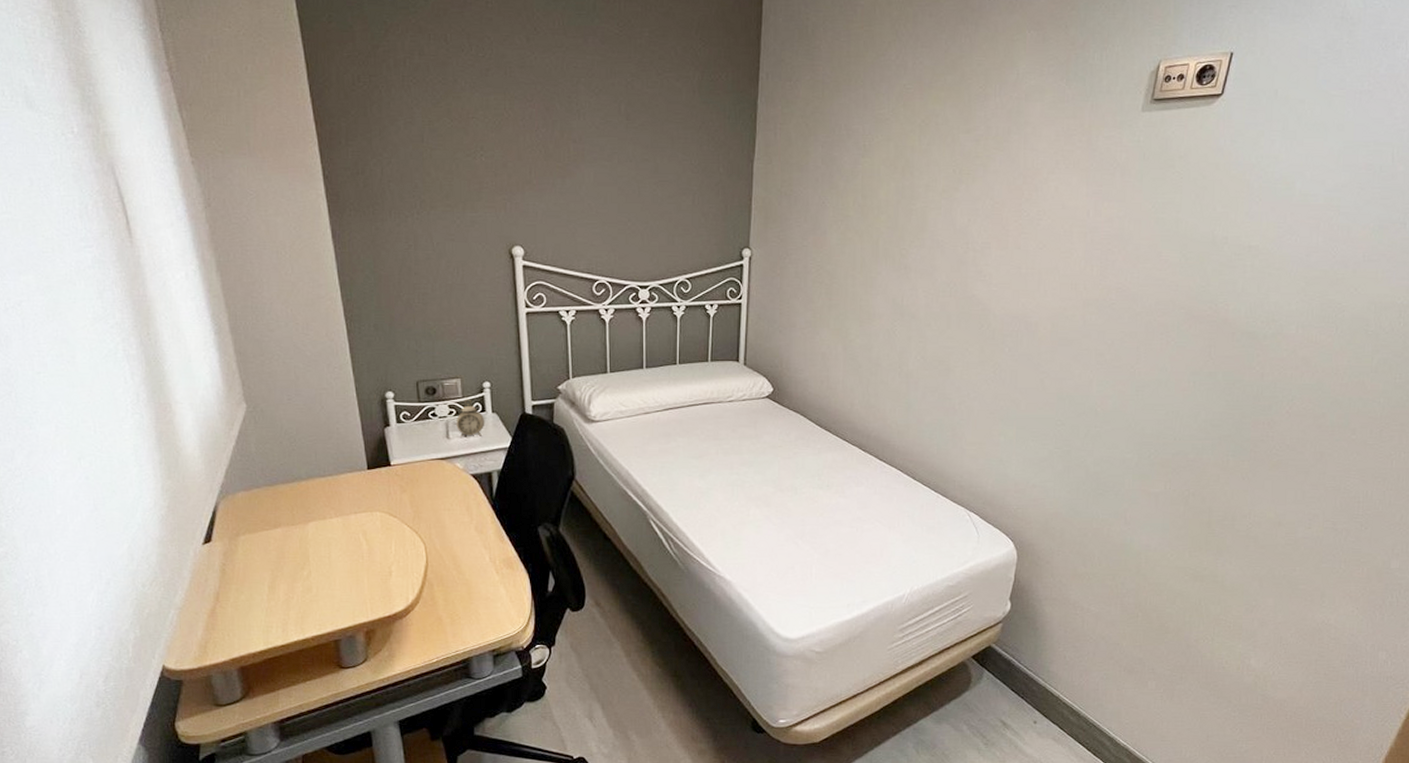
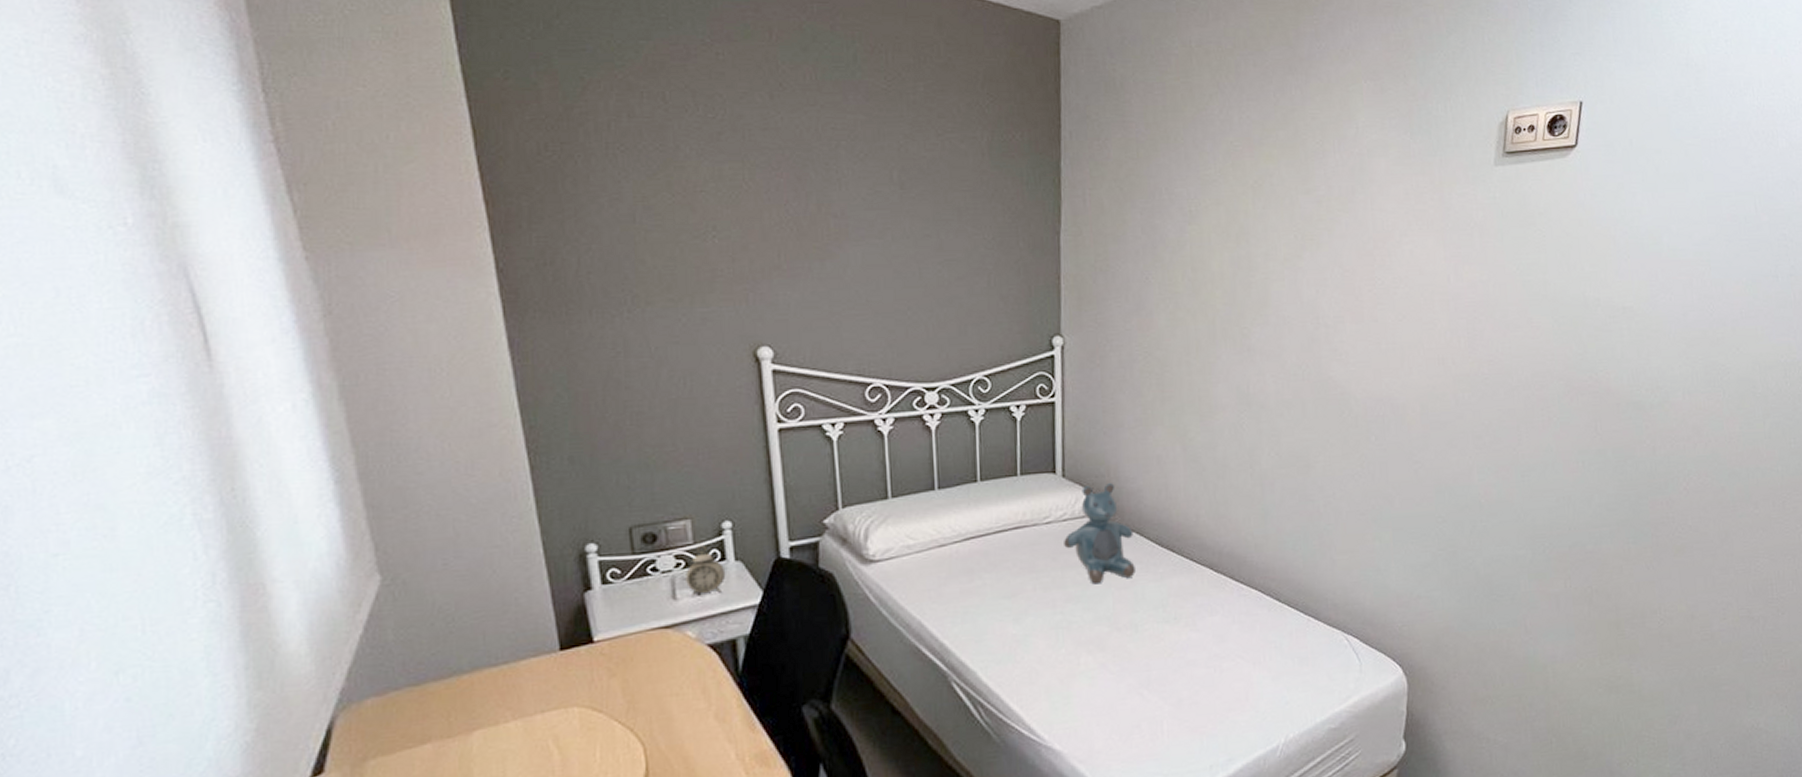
stuffed animal: none [742,373,798,453] -> present [1064,483,1135,585]

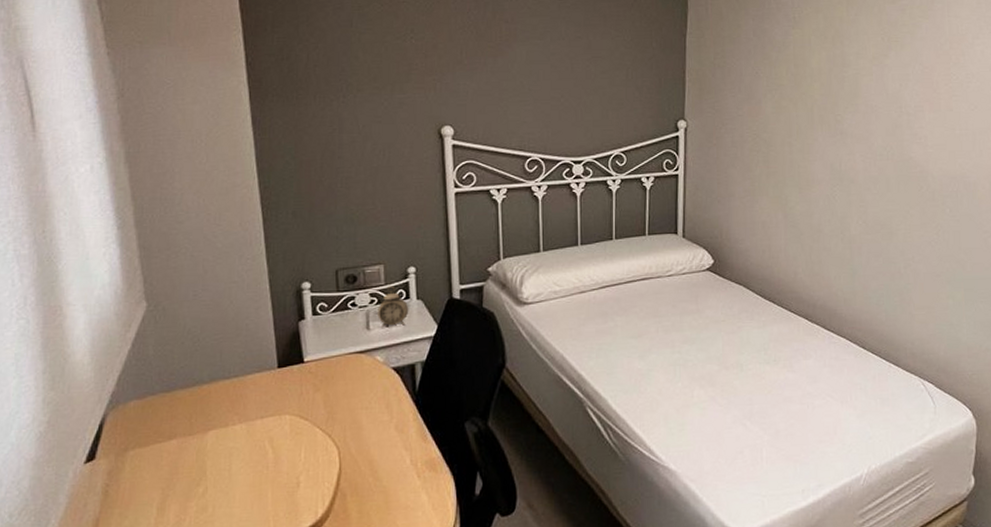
stuffed animal: present [1064,483,1135,585] -> none [683,244,742,329]

